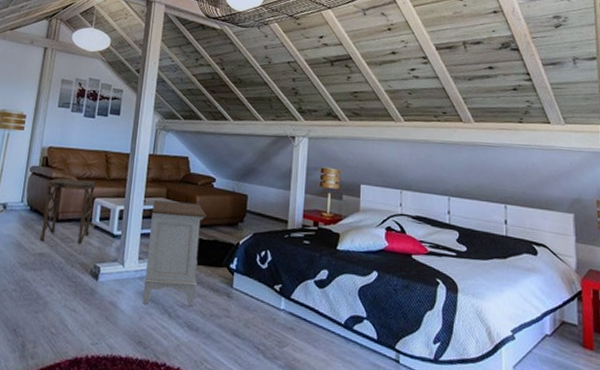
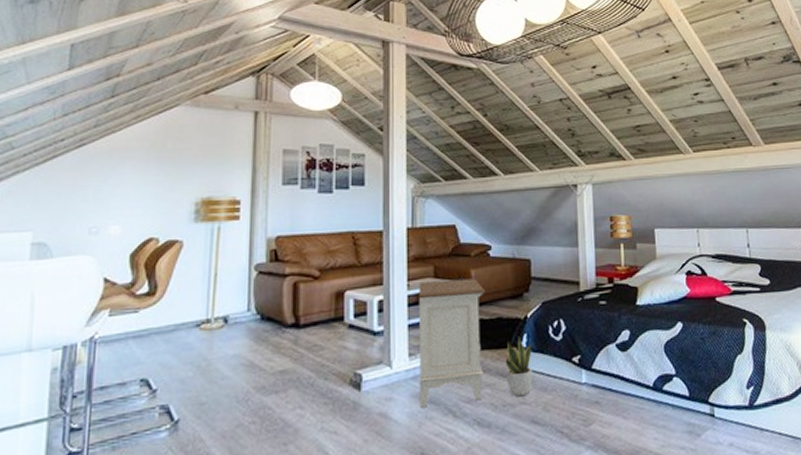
side table: present [40,177,97,244] -> none [279,270,344,356]
potted plant: none [216,258,241,311] -> present [505,336,532,397]

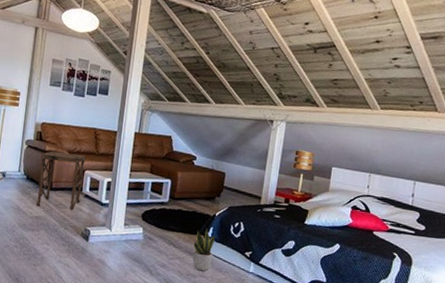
side table: none [279,270,344,356] -> present [36,151,86,210]
nightstand: present [419,278,485,408] -> none [128,174,187,267]

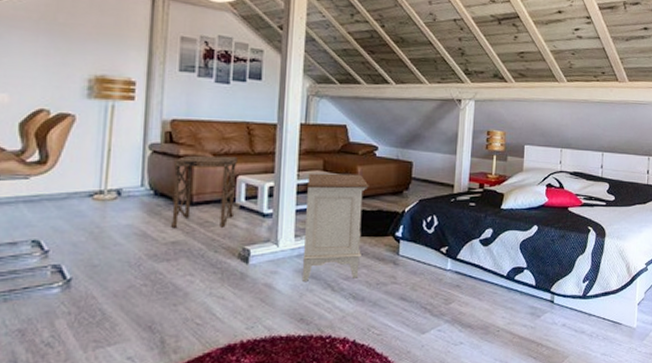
nightstand: none [128,174,187,267] -> present [303,173,369,281]
potted plant: present [192,228,216,272] -> none [381,227,407,278]

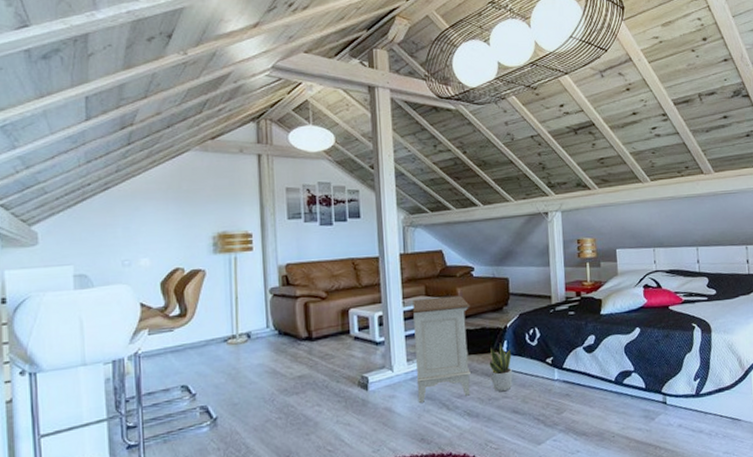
side table: present [171,155,238,229] -> none [292,291,349,364]
potted plant: none [381,227,407,278] -> present [489,342,513,392]

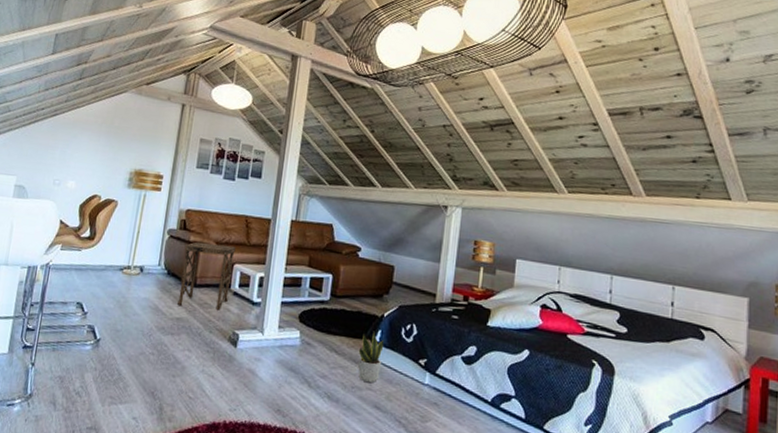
side table: none [292,291,349,364] -> present [178,241,236,310]
nightstand: present [413,295,471,403] -> none [282,267,350,378]

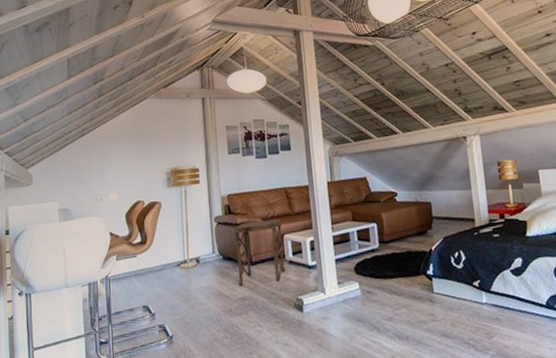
potted plant: present [358,331,385,383] -> none [416,266,441,315]

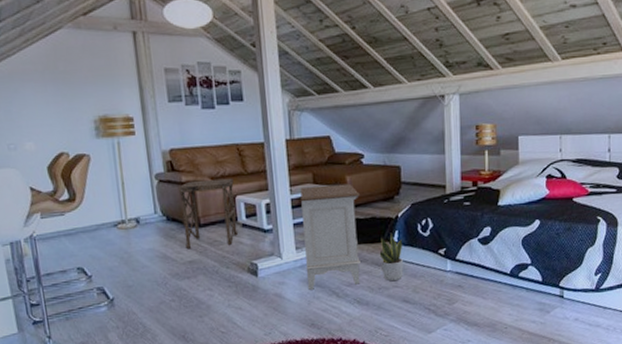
nightstand: none [341,220,400,325] -> present [300,183,361,290]
potted plant: none [416,266,441,315] -> present [379,232,403,282]

